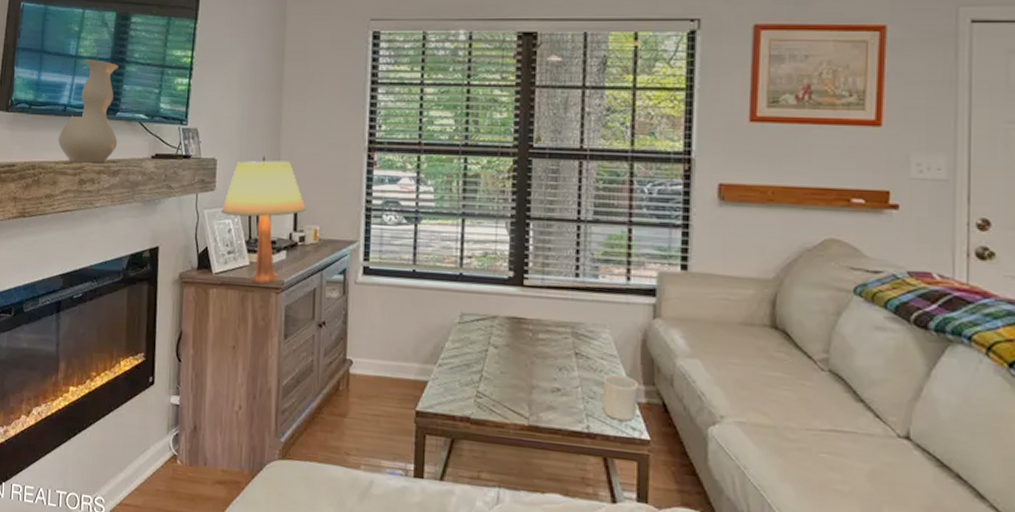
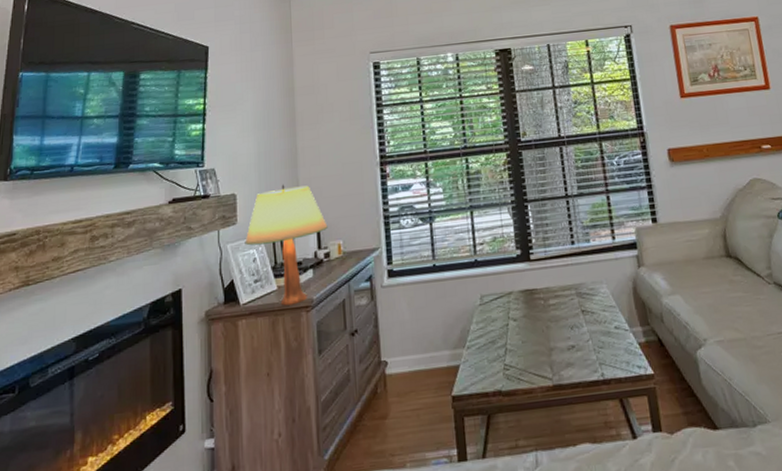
vase: present [57,58,119,165] -> none [64,118,132,221]
mug: present [602,374,639,421] -> none [607,321,640,363]

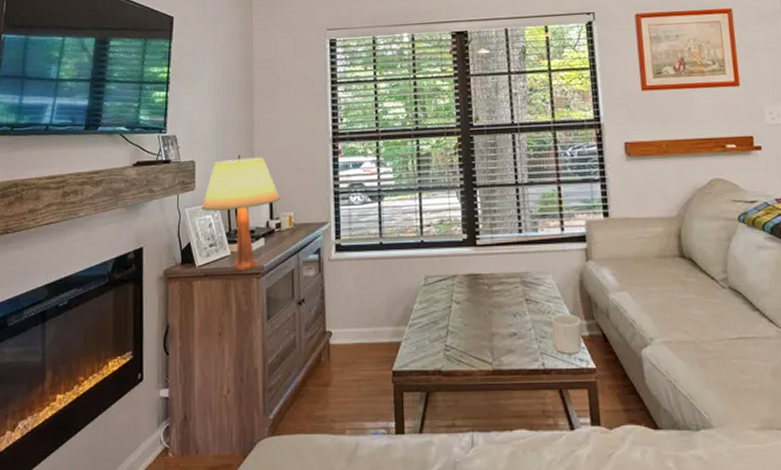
mug: none [607,321,640,363] -> present [551,313,582,354]

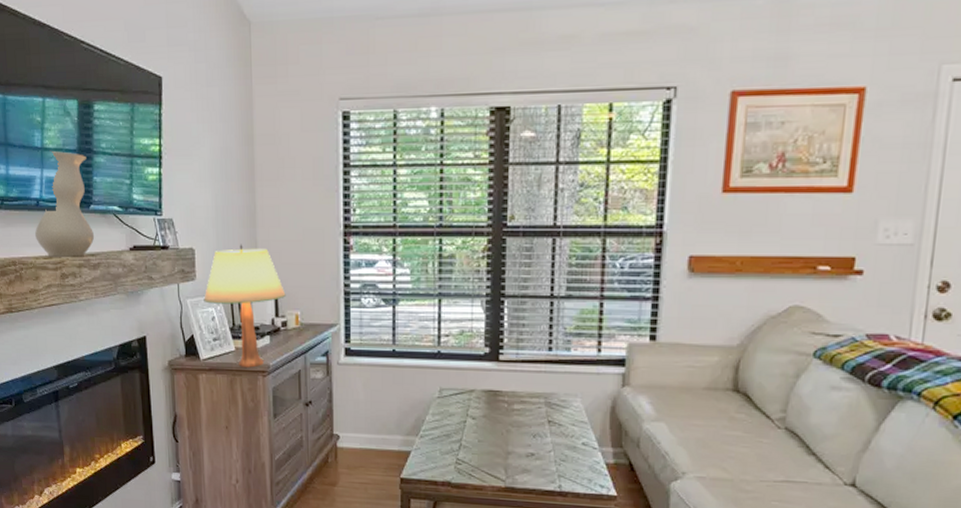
vase: none [40,81,100,177] -> present [34,150,95,258]
mug: present [551,313,582,354] -> none [573,438,608,480]

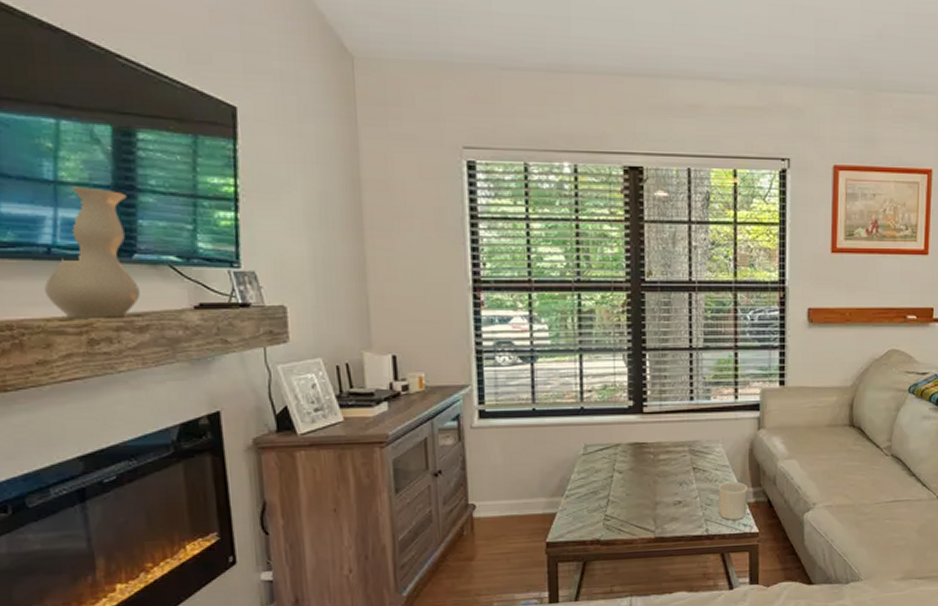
table lamp: present [204,244,286,368] -> none [300,300,406,440]
mug: none [573,438,608,480] -> present [718,481,749,520]

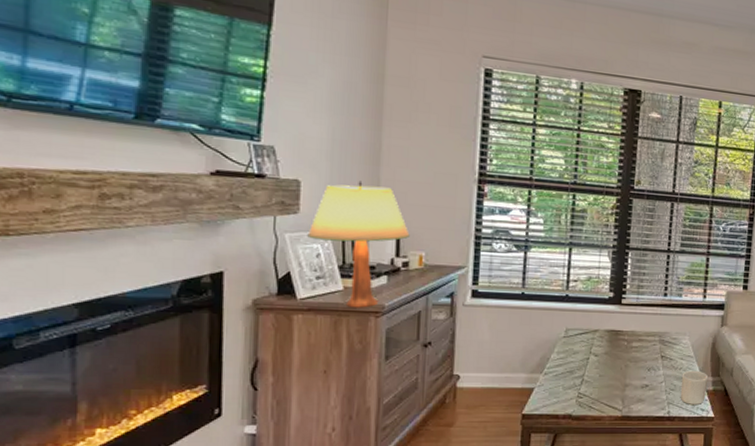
vase: present [43,185,141,320] -> none [60,48,159,178]
table lamp: none [300,300,406,440] -> present [307,181,410,308]

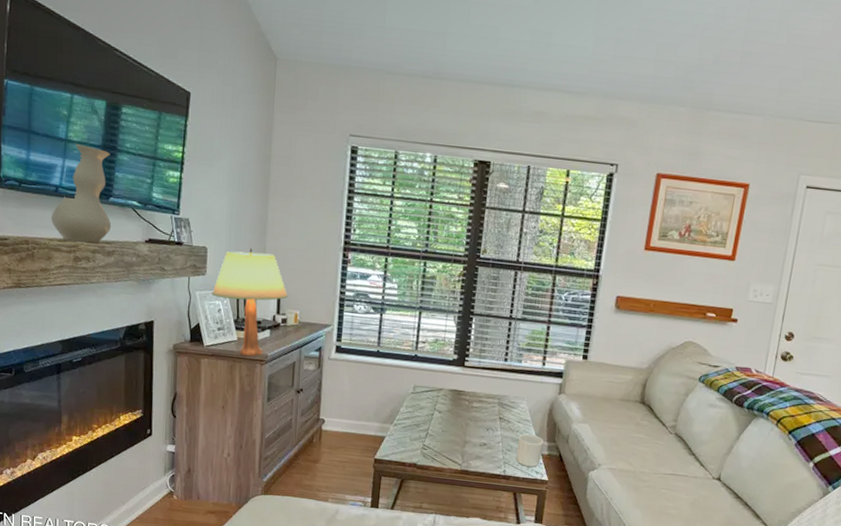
vase: none [60,48,159,178] -> present [50,143,112,245]

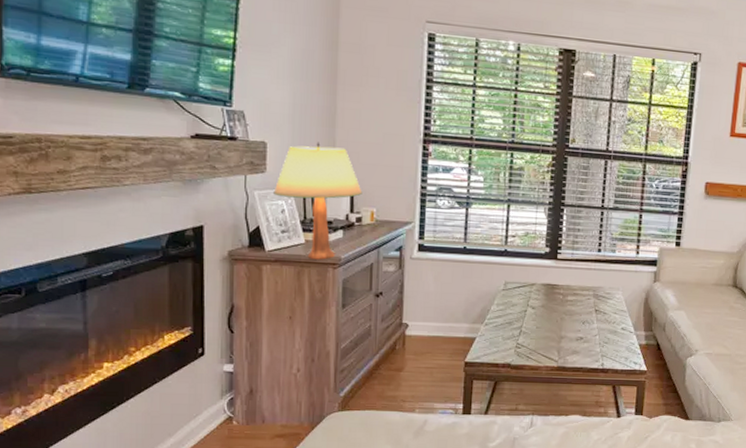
vase: present [50,143,112,245] -> none [69,26,149,142]
mug: present [516,433,544,467] -> none [613,324,641,358]

